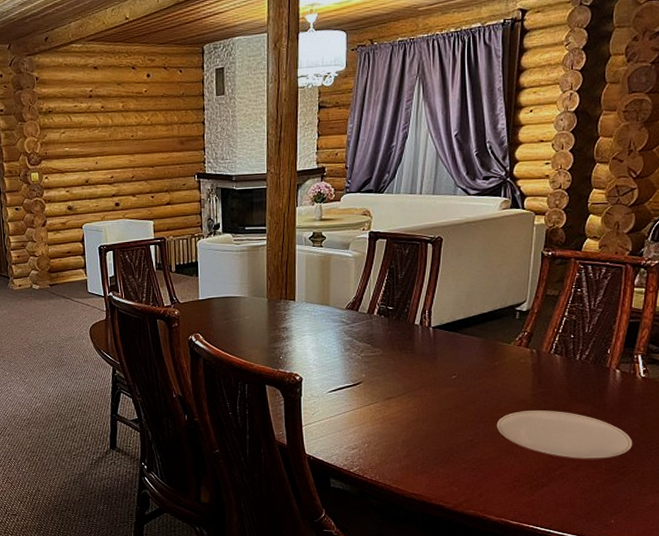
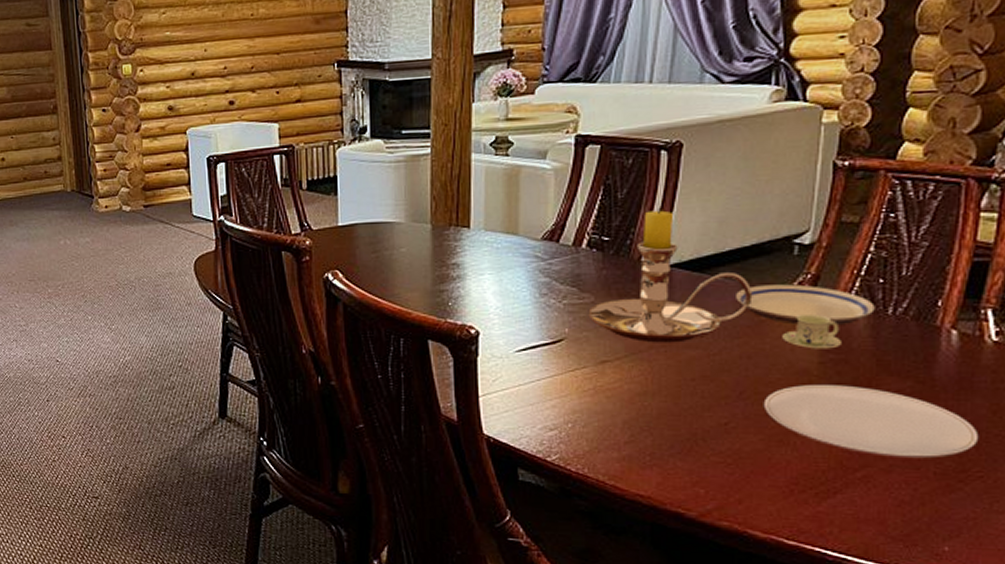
candlestick: none [378,285,489,384] -> present [588,207,753,343]
plate: none [478,339,568,369] -> present [736,284,875,326]
cup and saucer: none [509,360,547,385] -> present [782,313,841,349]

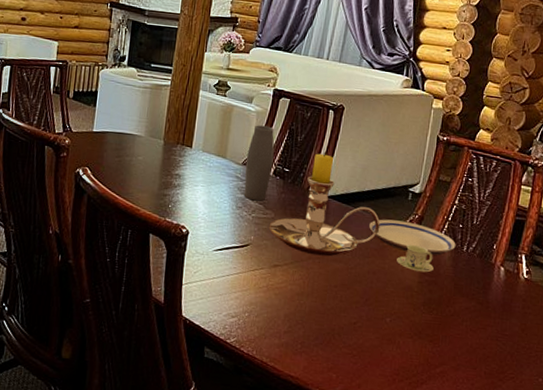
vase: none [546,185,586,284] -> present [244,125,275,202]
plate: present [763,385,979,459] -> none [380,298,513,361]

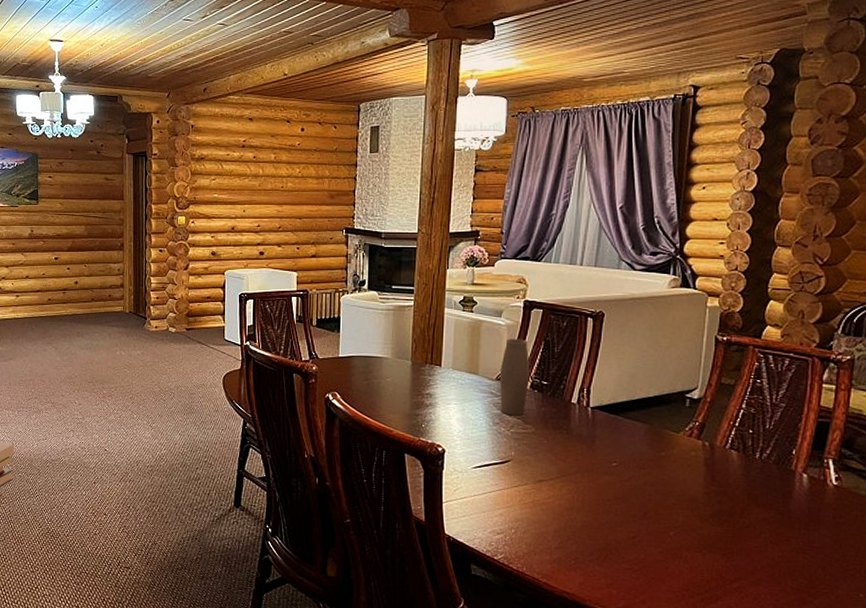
candlestick: present [268,151,380,257] -> none [530,361,655,470]
plate: present [369,219,456,256] -> none [642,428,746,465]
cup and saucer: present [397,244,434,273] -> none [677,453,721,483]

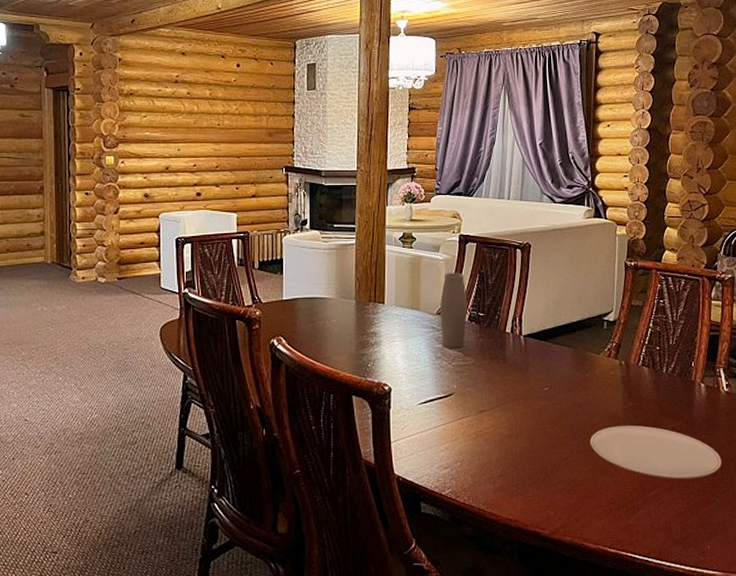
plate: none [662,510,825,576] -> present [590,425,722,480]

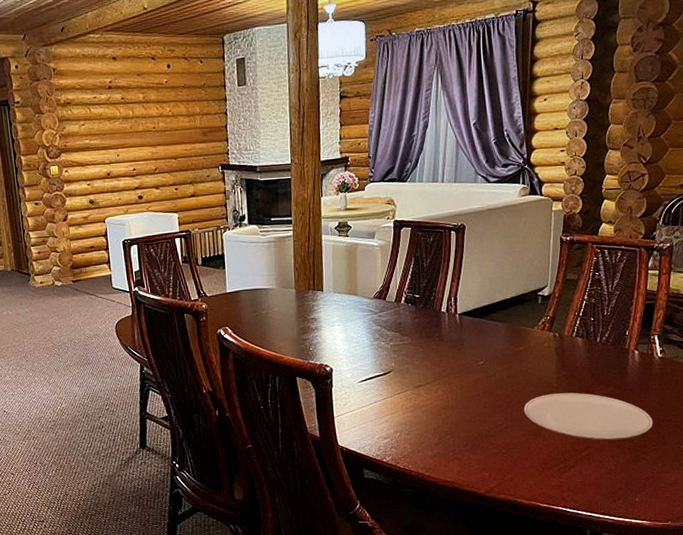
vase: present [439,273,467,349] -> none [376,257,404,330]

